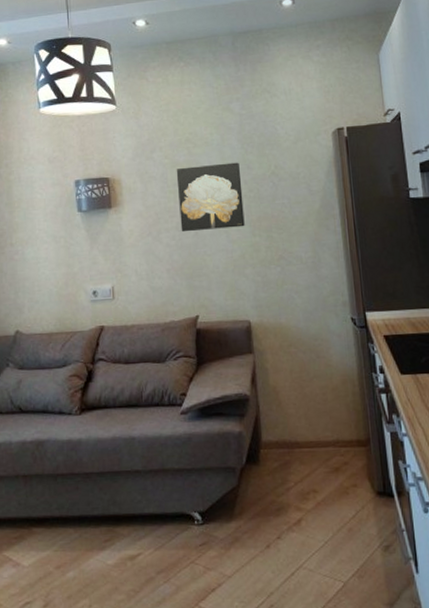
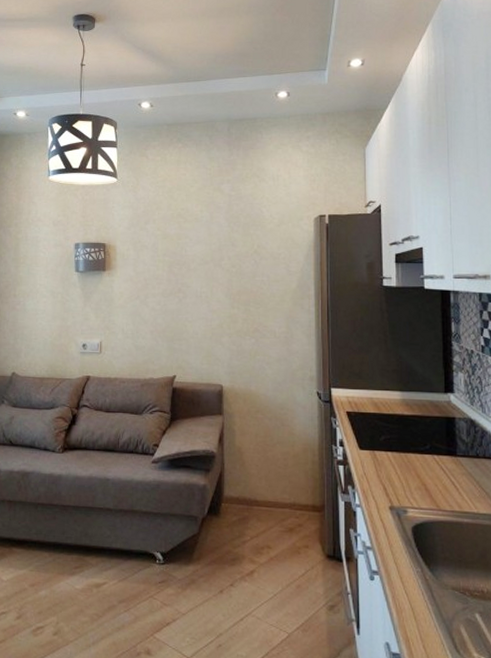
wall art: present [176,162,245,232] -> none [166,239,226,299]

